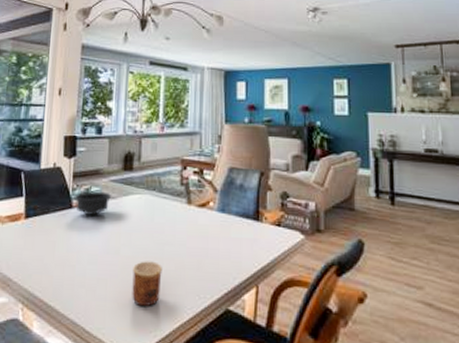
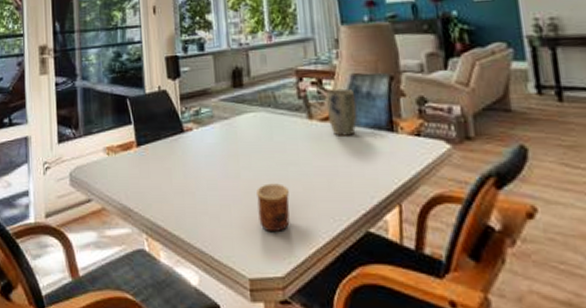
bowl: present [74,191,111,216] -> none [184,112,223,140]
plant pot: none [204,179,230,222] -> present [325,88,357,136]

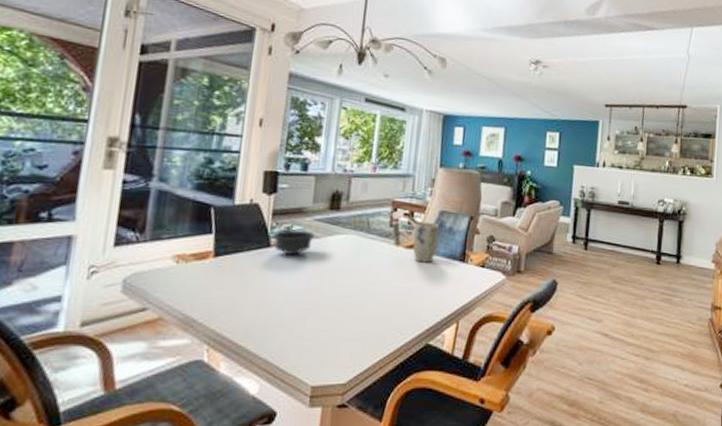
bowl: none [184,112,223,140] -> present [272,230,315,256]
cup: present [257,183,290,233] -> none [331,300,365,344]

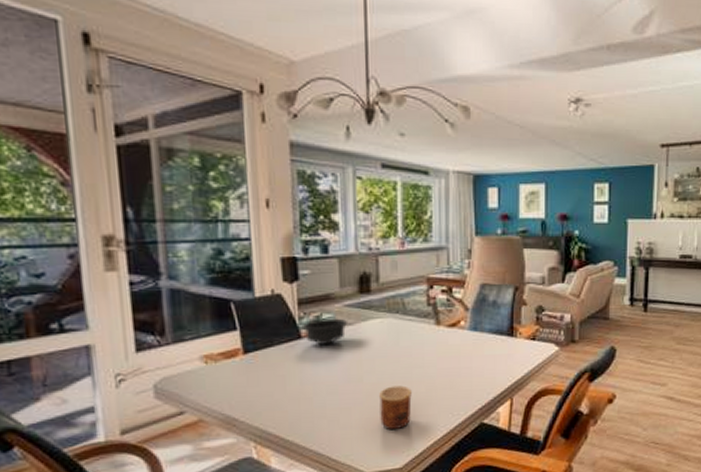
cup: none [331,300,365,344] -> present [379,385,412,431]
plant pot: present [413,221,440,263] -> none [454,297,483,341]

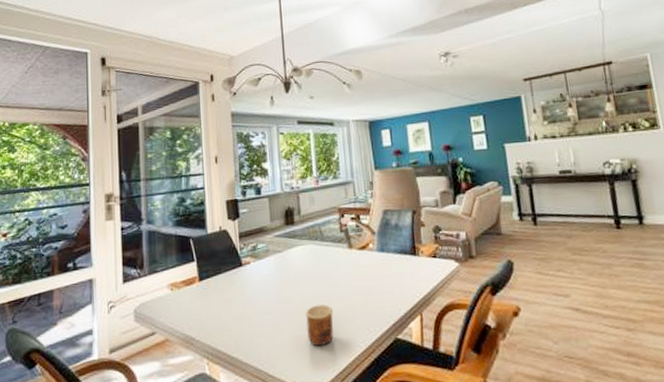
bowl: present [301,318,347,346] -> none [242,247,277,271]

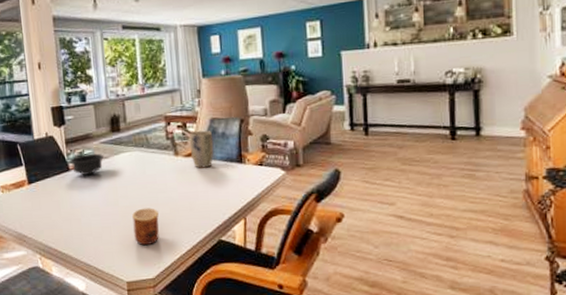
bowl: none [242,247,277,271] -> present [69,153,103,176]
plant pot: none [362,222,388,262] -> present [189,130,214,168]

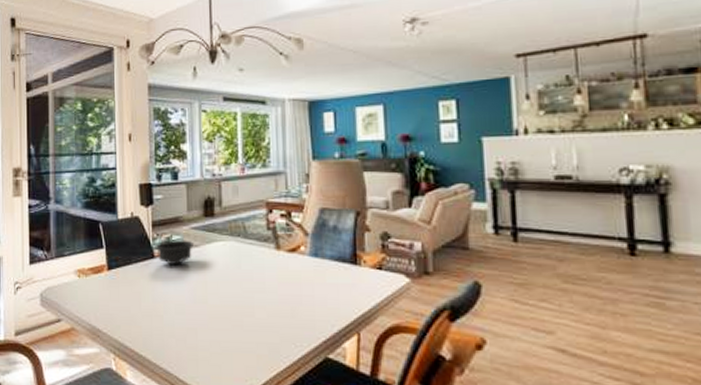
cup: present [132,208,159,246] -> none [223,309,254,356]
plant pot: present [189,130,214,168] -> none [293,221,323,267]

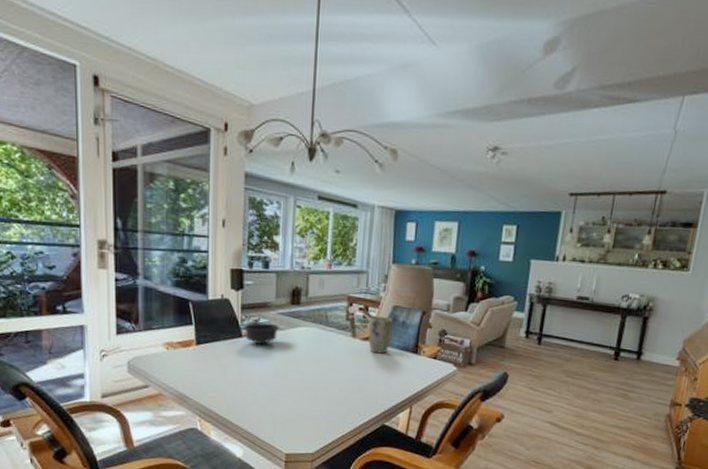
plant pot: none [293,221,323,267] -> present [368,316,393,354]

